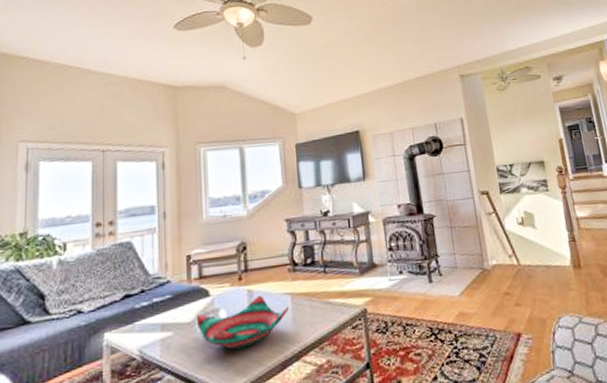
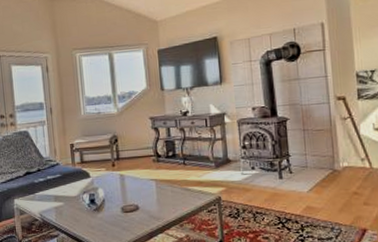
decorative bowl: present [196,295,289,350] -> none [80,179,154,220]

